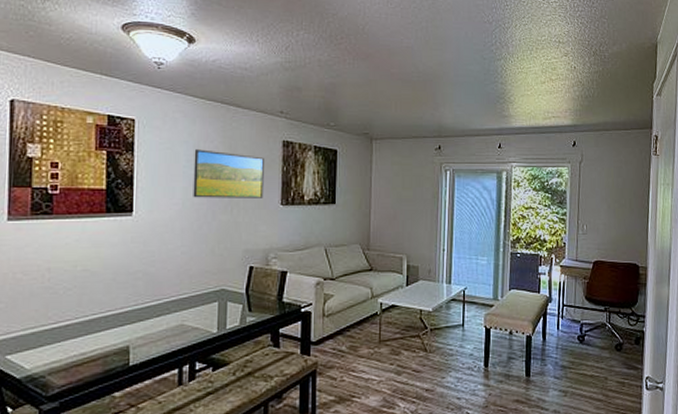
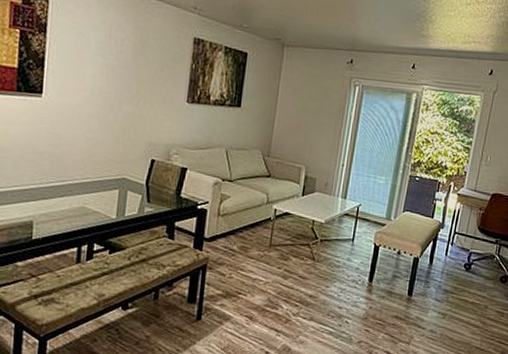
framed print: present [193,149,264,198] -> none [101,37,174,94]

